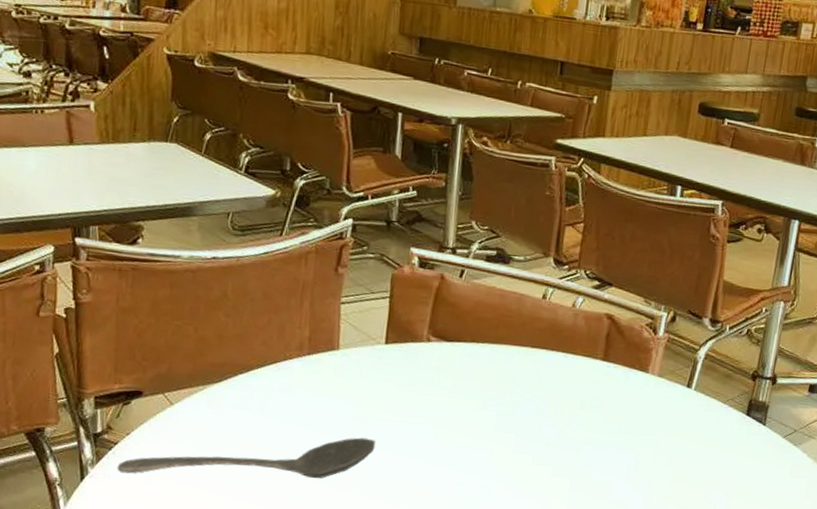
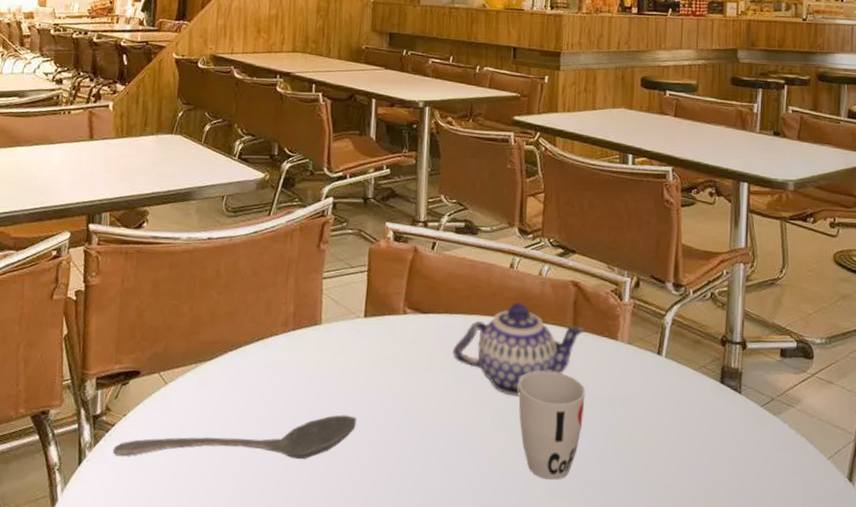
teapot: none [477,333,618,424] -> present [452,302,587,397]
cup: none [542,400,611,501] -> present [518,370,585,480]

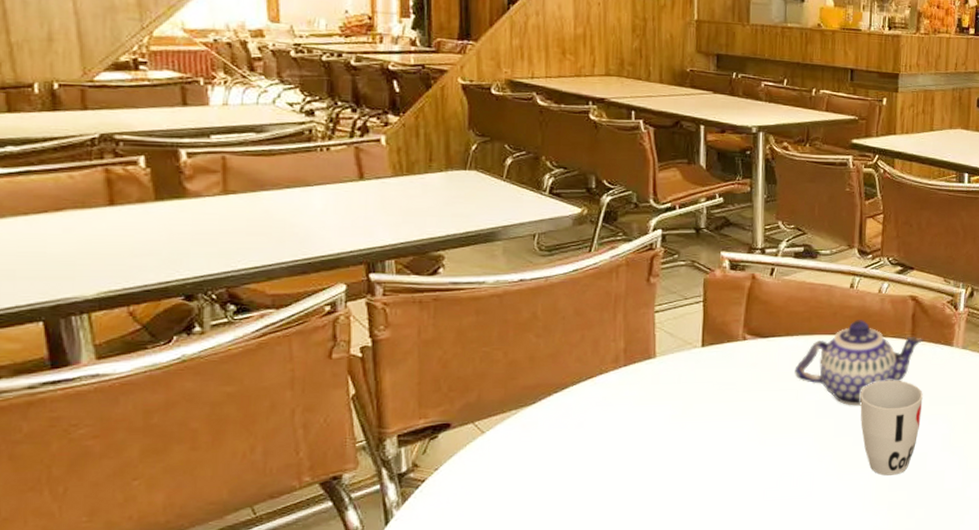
stirrer: present [112,415,356,460] -> none [425,441,698,511]

